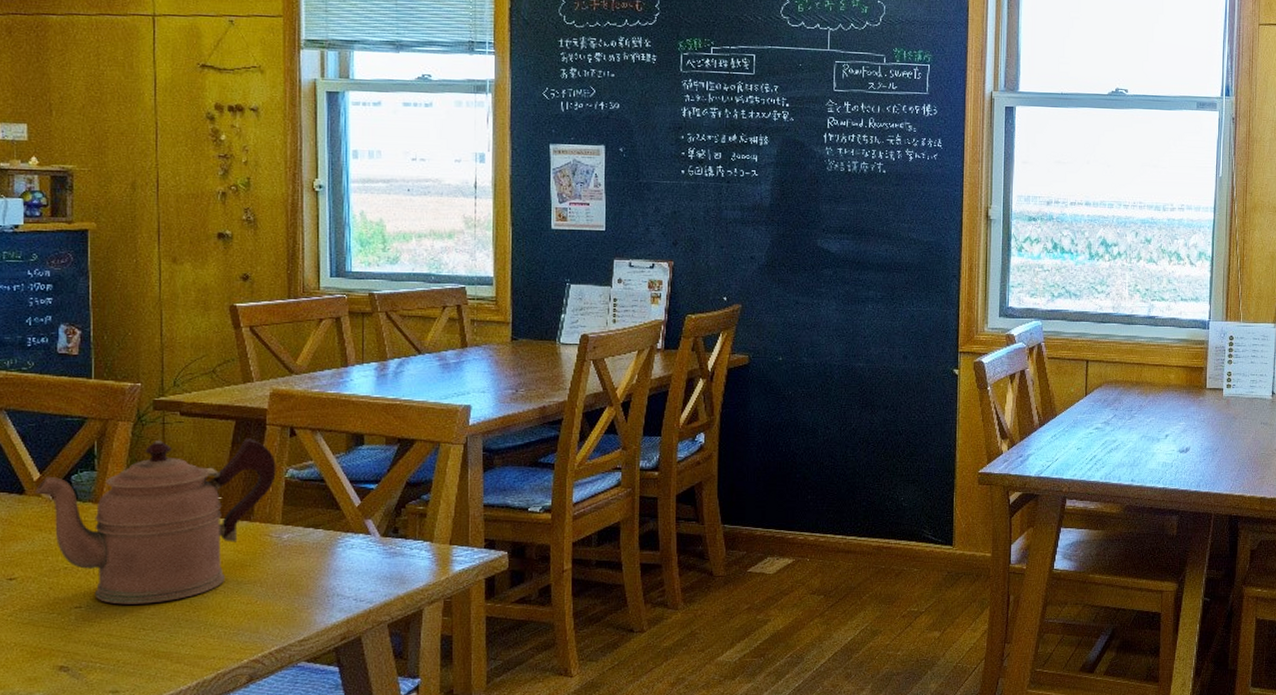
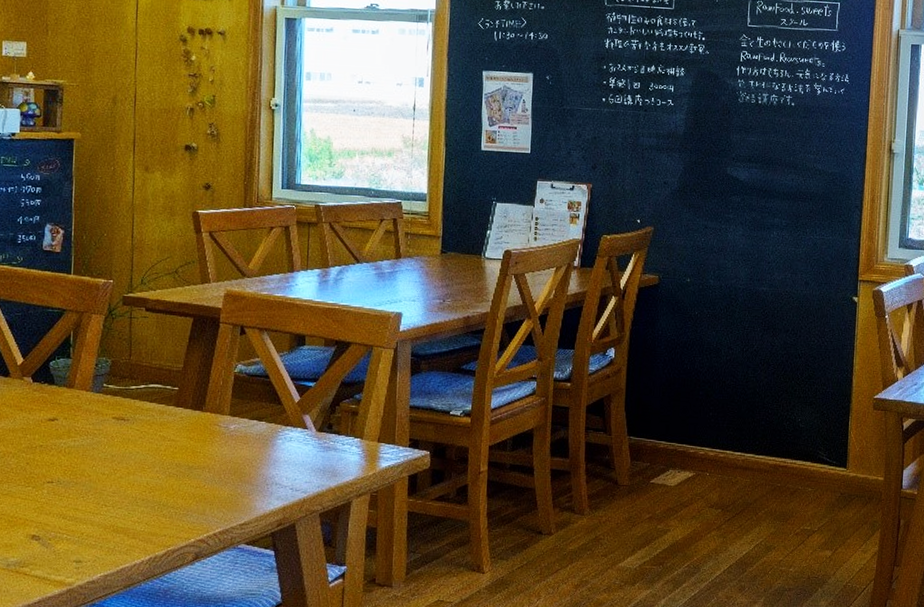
coffeepot: present [35,439,276,605] -> none [18,333,227,483]

